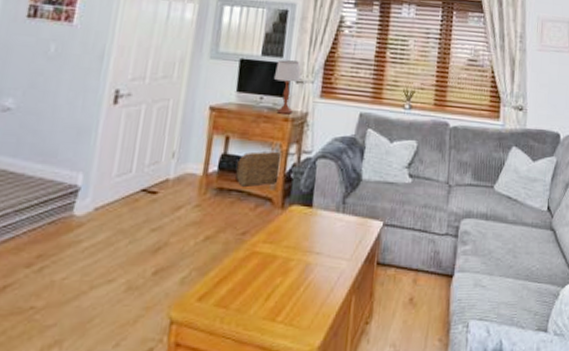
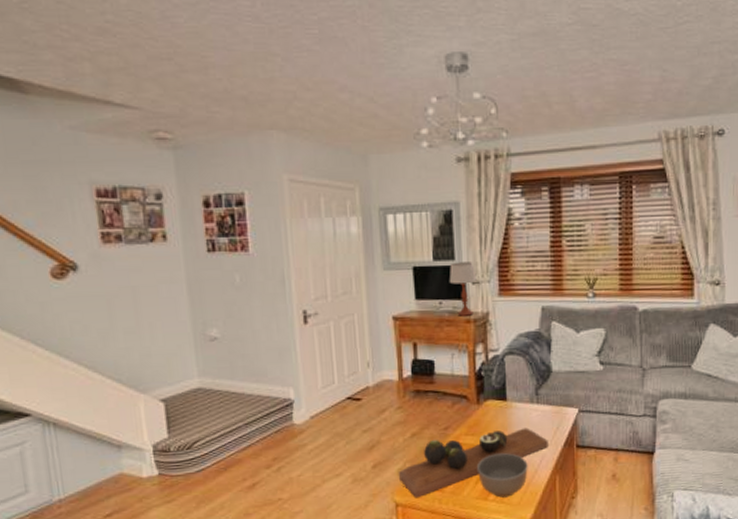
decorative tray: none [179,239,349,315] -> present [398,428,548,499]
basket: present [235,151,283,187] -> none [429,352,471,387]
bowl: none [269,267,325,319] -> present [477,453,528,498]

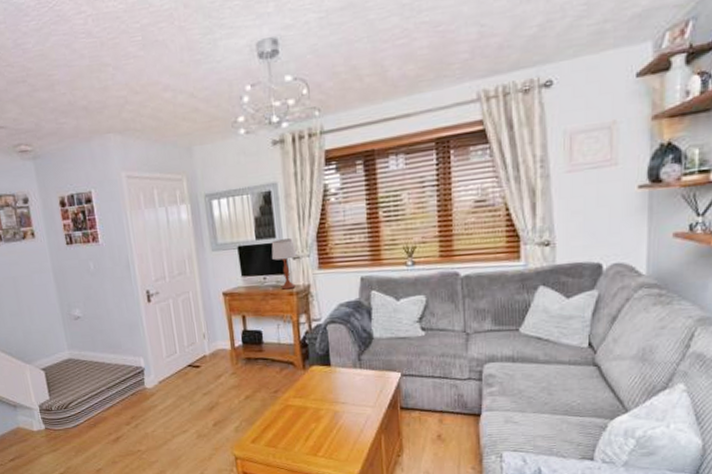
decorative tray: present [398,428,548,499] -> none [235,391,373,453]
bowl: present [477,453,528,498] -> none [306,414,354,454]

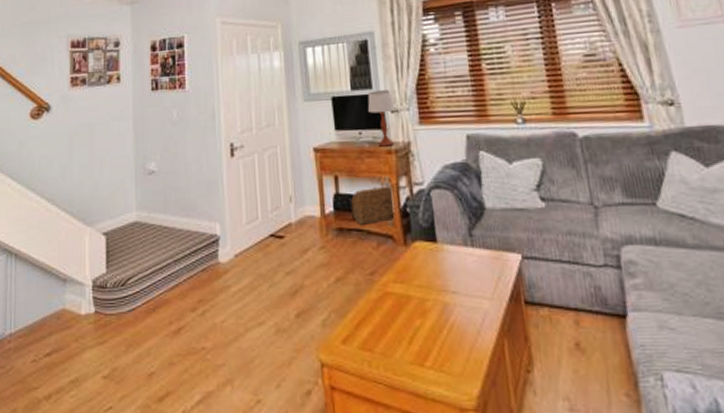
basket: none [257,322,295,355] -> present [351,185,394,225]

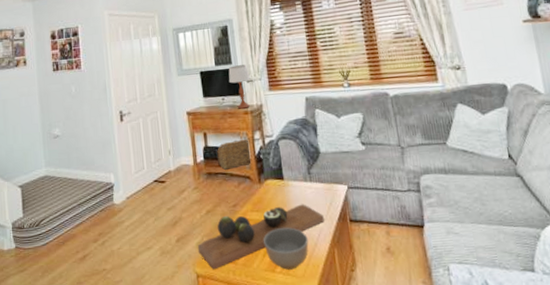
decorative tray: none [322,276,491,358] -> present [197,204,324,270]
bowl: none [409,307,469,365] -> present [264,227,309,270]

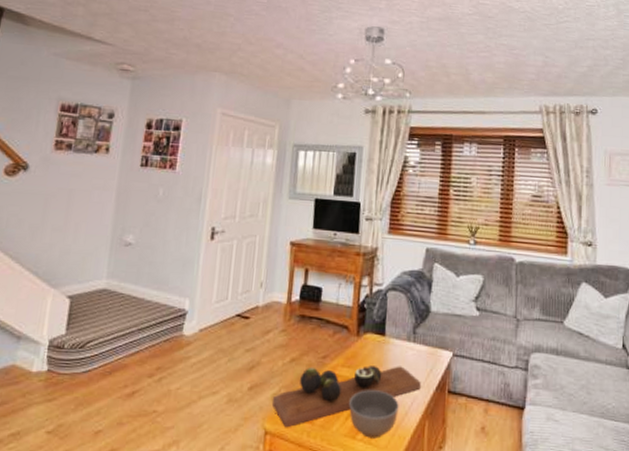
basket: present [217,138,250,170] -> none [315,283,357,315]
table lamp: present [228,64,250,109] -> none [345,199,370,249]

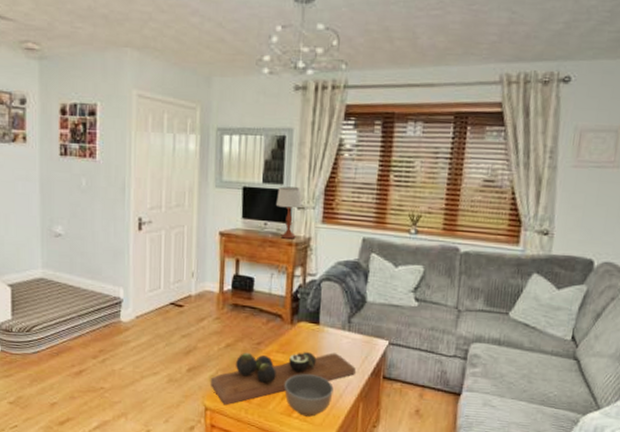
table lamp: none [345,199,370,249] -> present [275,186,303,239]

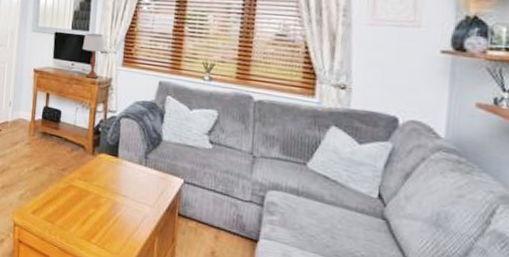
decorative tray: present [210,352,356,405] -> none [19,176,152,224]
bowl: present [284,374,334,417] -> none [85,202,130,245]

